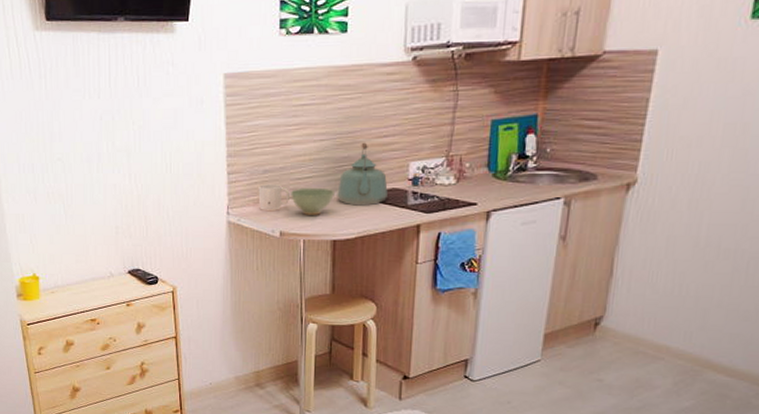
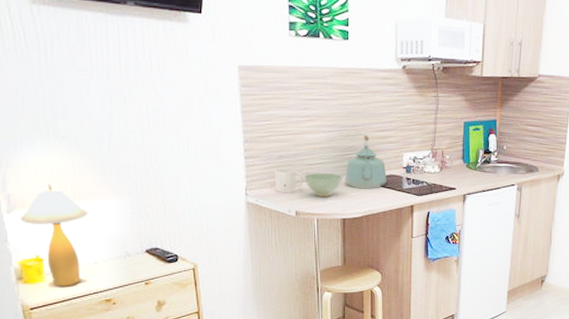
table lamp: none [21,204,77,305] -> present [20,183,88,286]

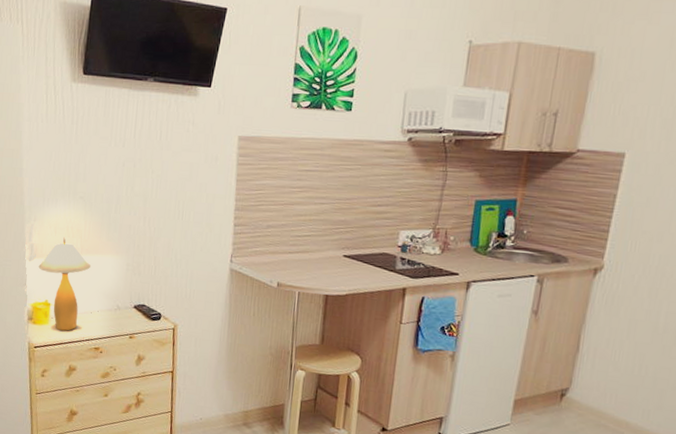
mug: present [274,169,303,193] -> none [259,238,289,264]
bowl: present [303,172,344,197] -> none [289,244,331,271]
kettle: present [345,134,387,189] -> none [332,209,379,267]

